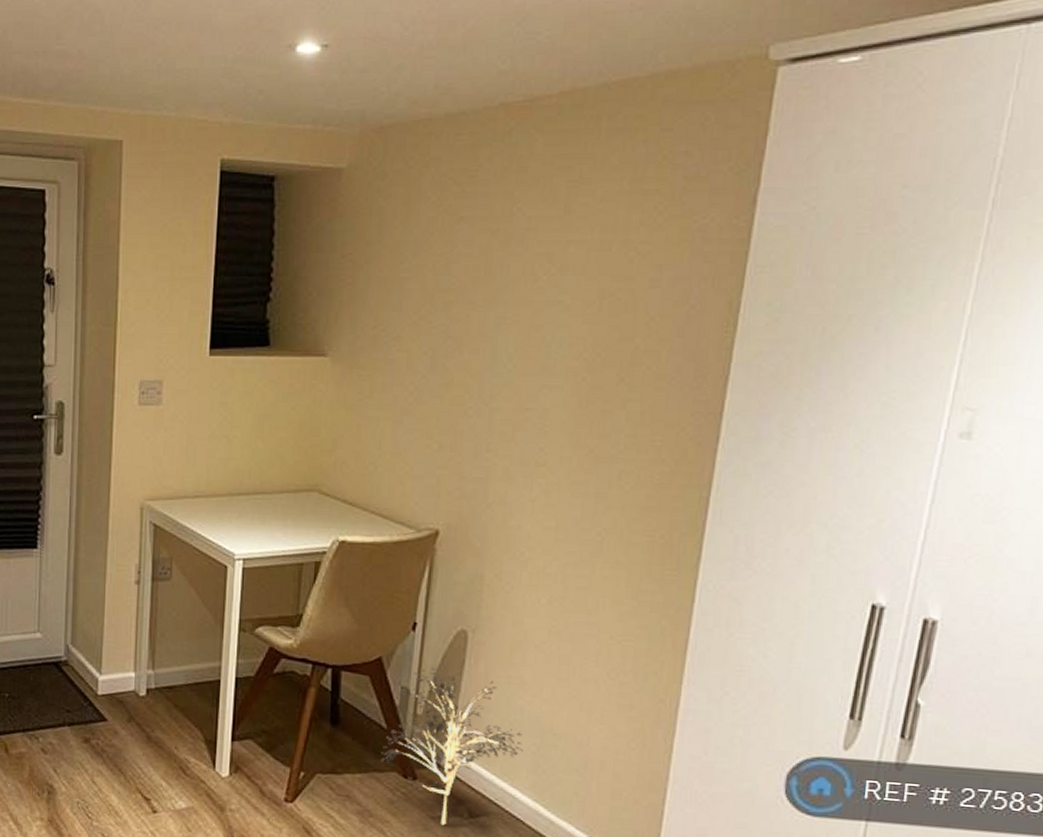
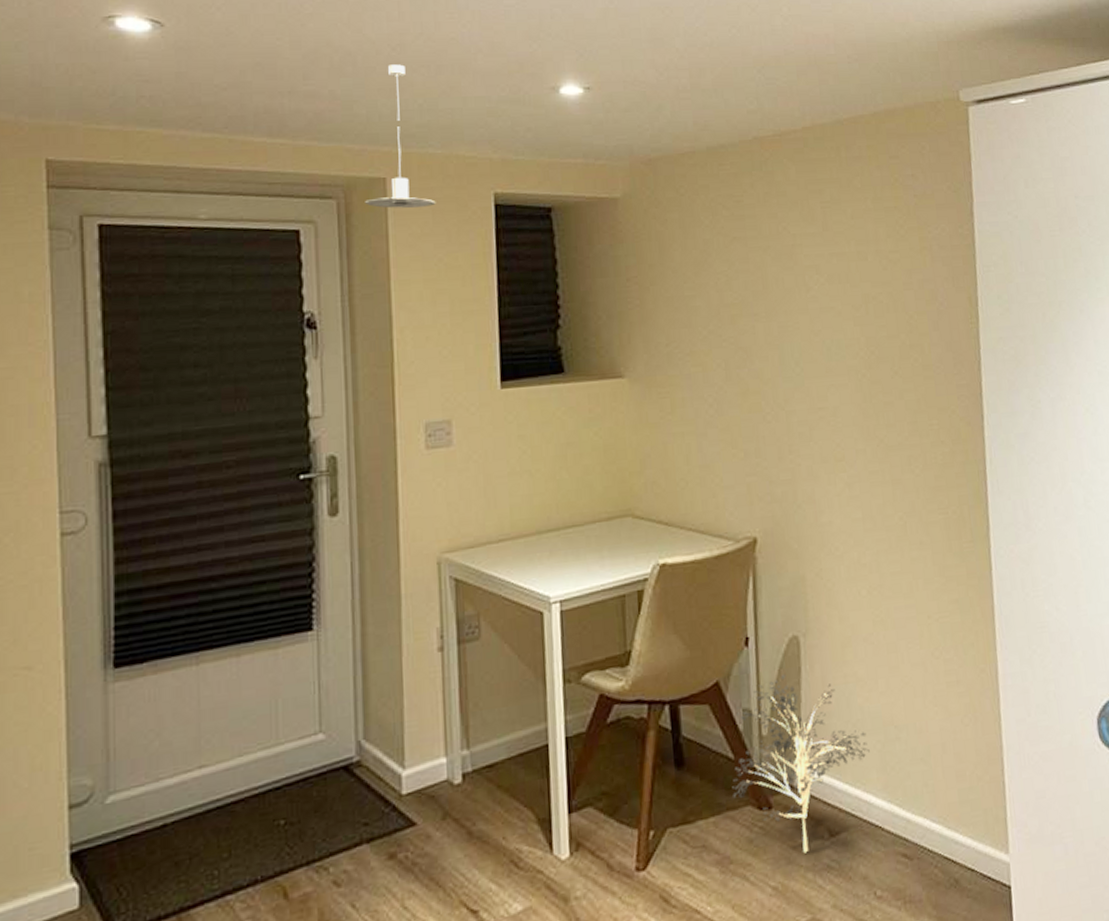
pendant light: none [103,21,166,172] -> present [365,64,436,208]

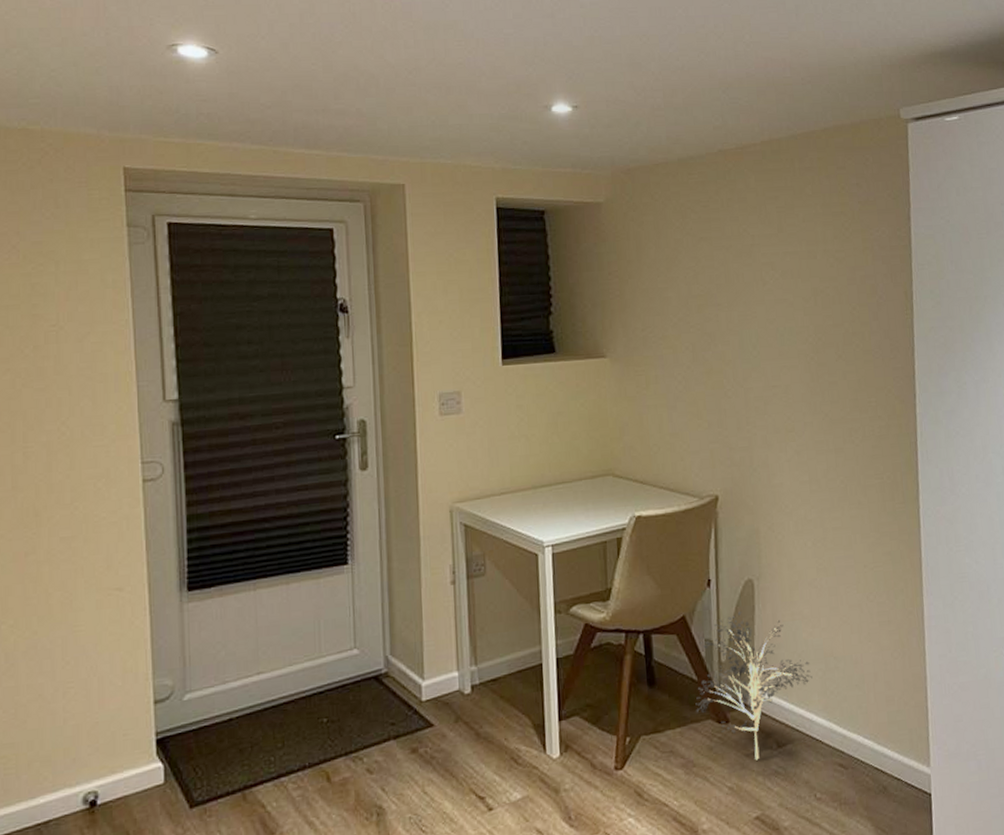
pendant light: present [365,64,436,208] -> none [387,86,447,211]

